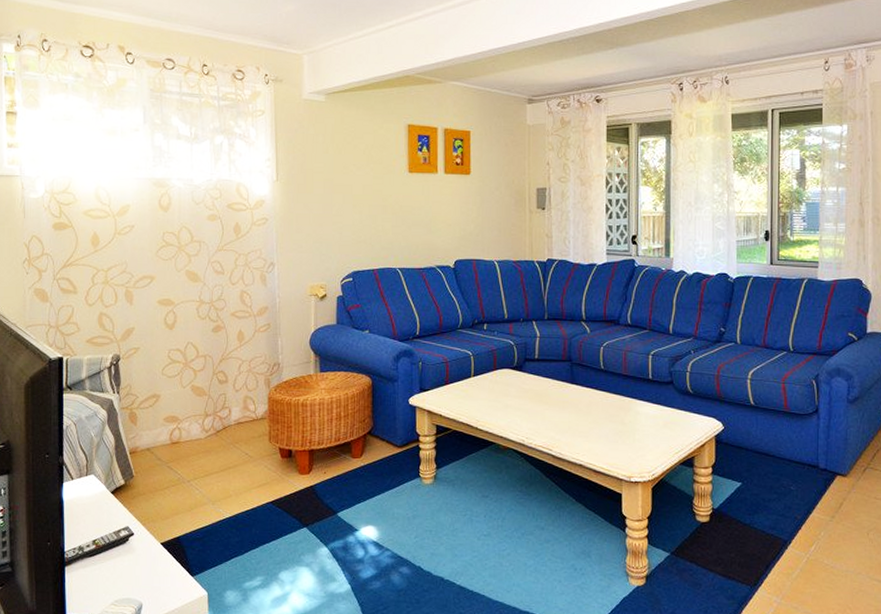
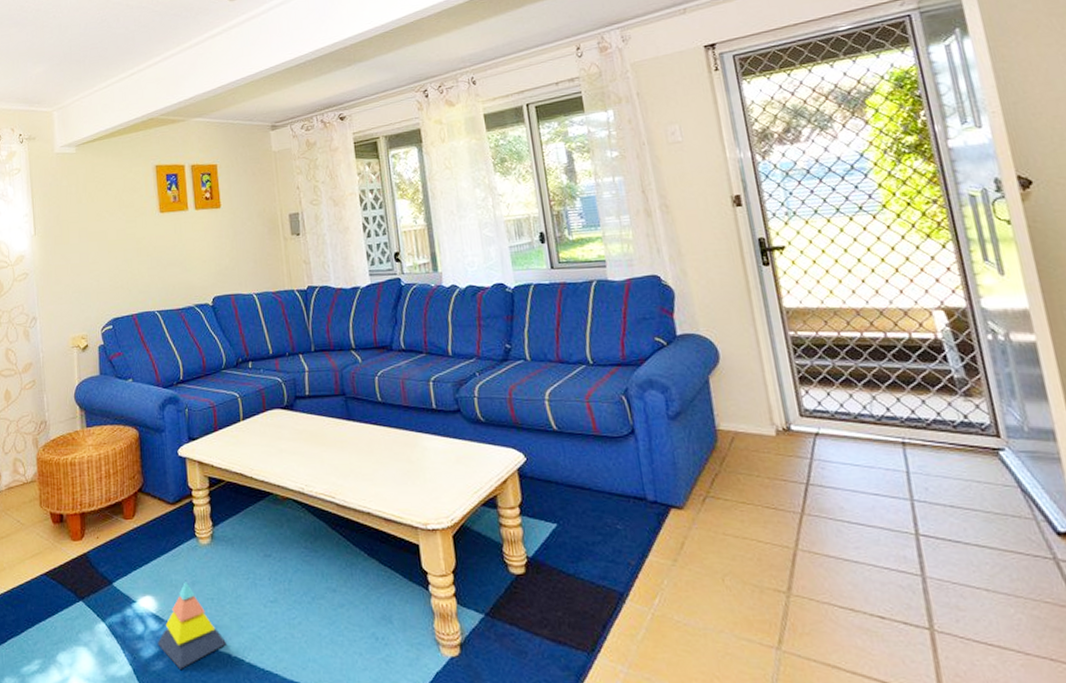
stacking toy: none [376,515,441,589] -> present [157,582,227,669]

